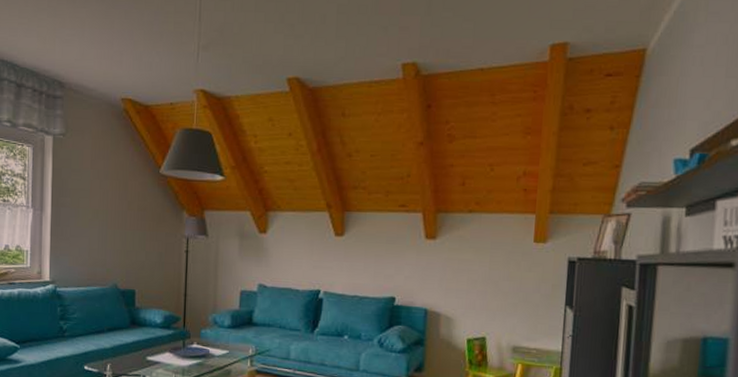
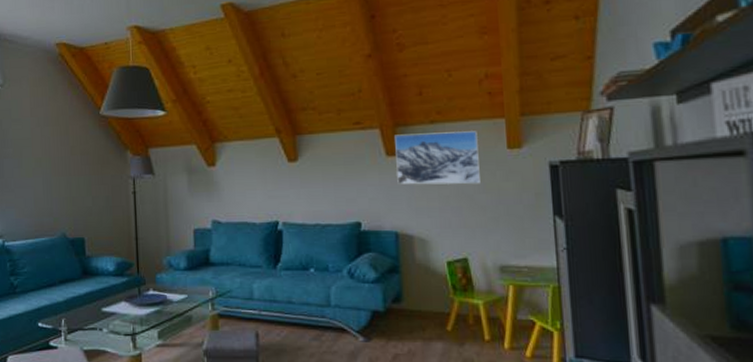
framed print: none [432,220,509,272] -> present [395,131,480,185]

